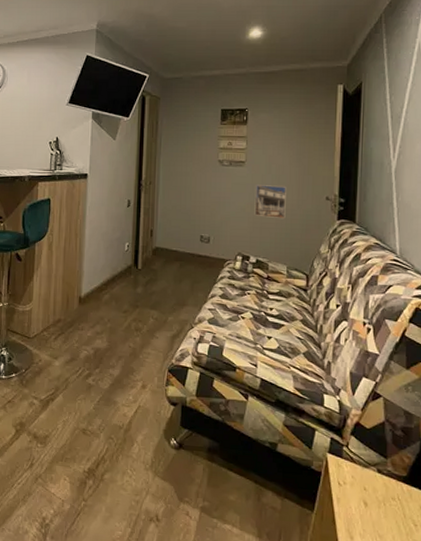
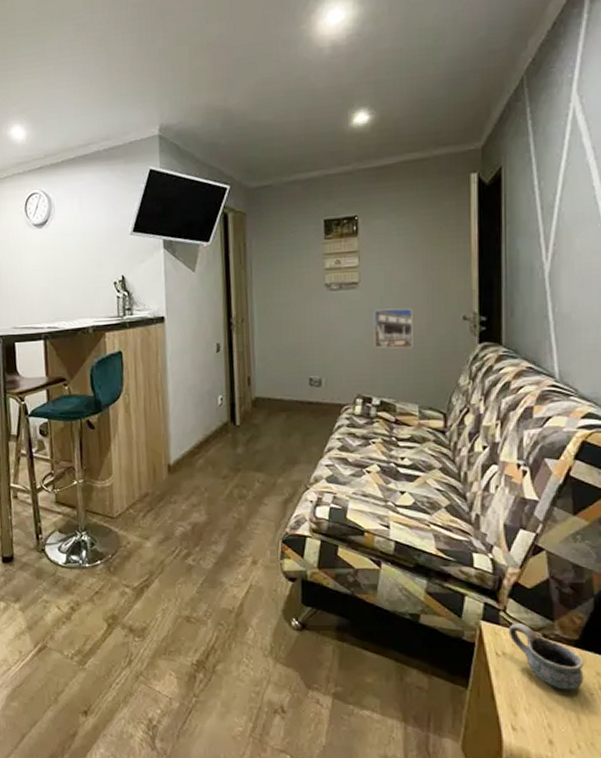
mug: none [349,458,410,521] -> present [508,623,584,690]

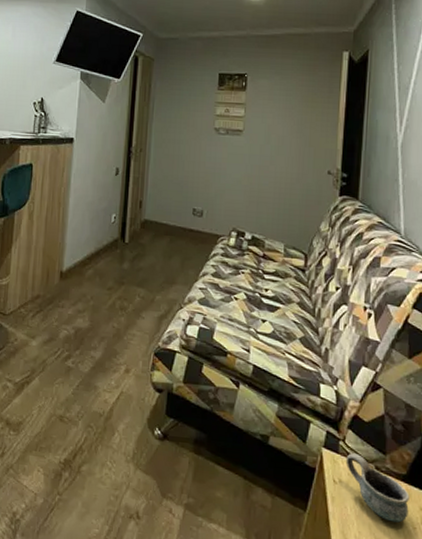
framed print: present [373,308,413,349] -> none [251,155,286,194]

